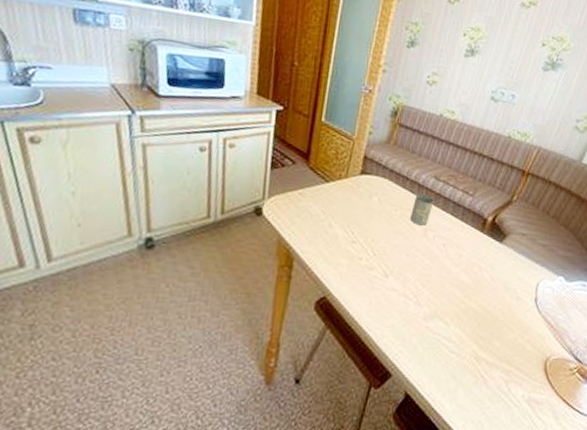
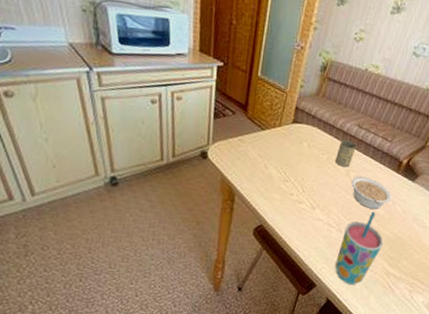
cup: none [414,279,471,374] -> present [335,211,384,285]
legume: none [429,236,478,277] -> present [351,176,392,210]

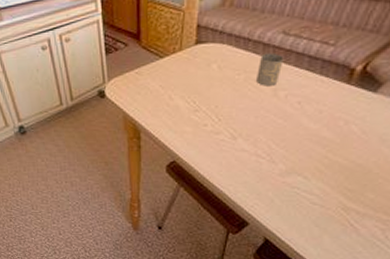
cup: present [335,211,384,285] -> none [271,135,336,223]
legume: present [351,176,392,210] -> none [281,94,343,134]

